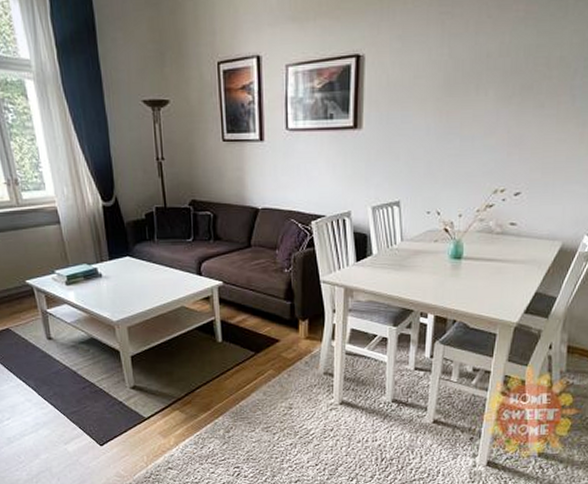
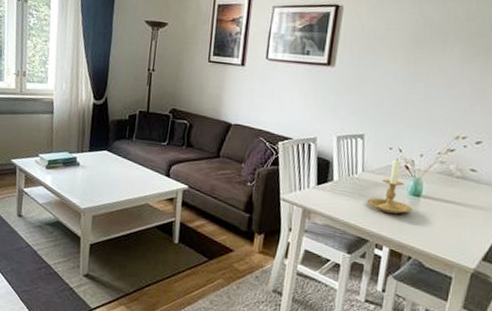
candle holder: none [407,222,454,281] -> present [366,158,413,214]

